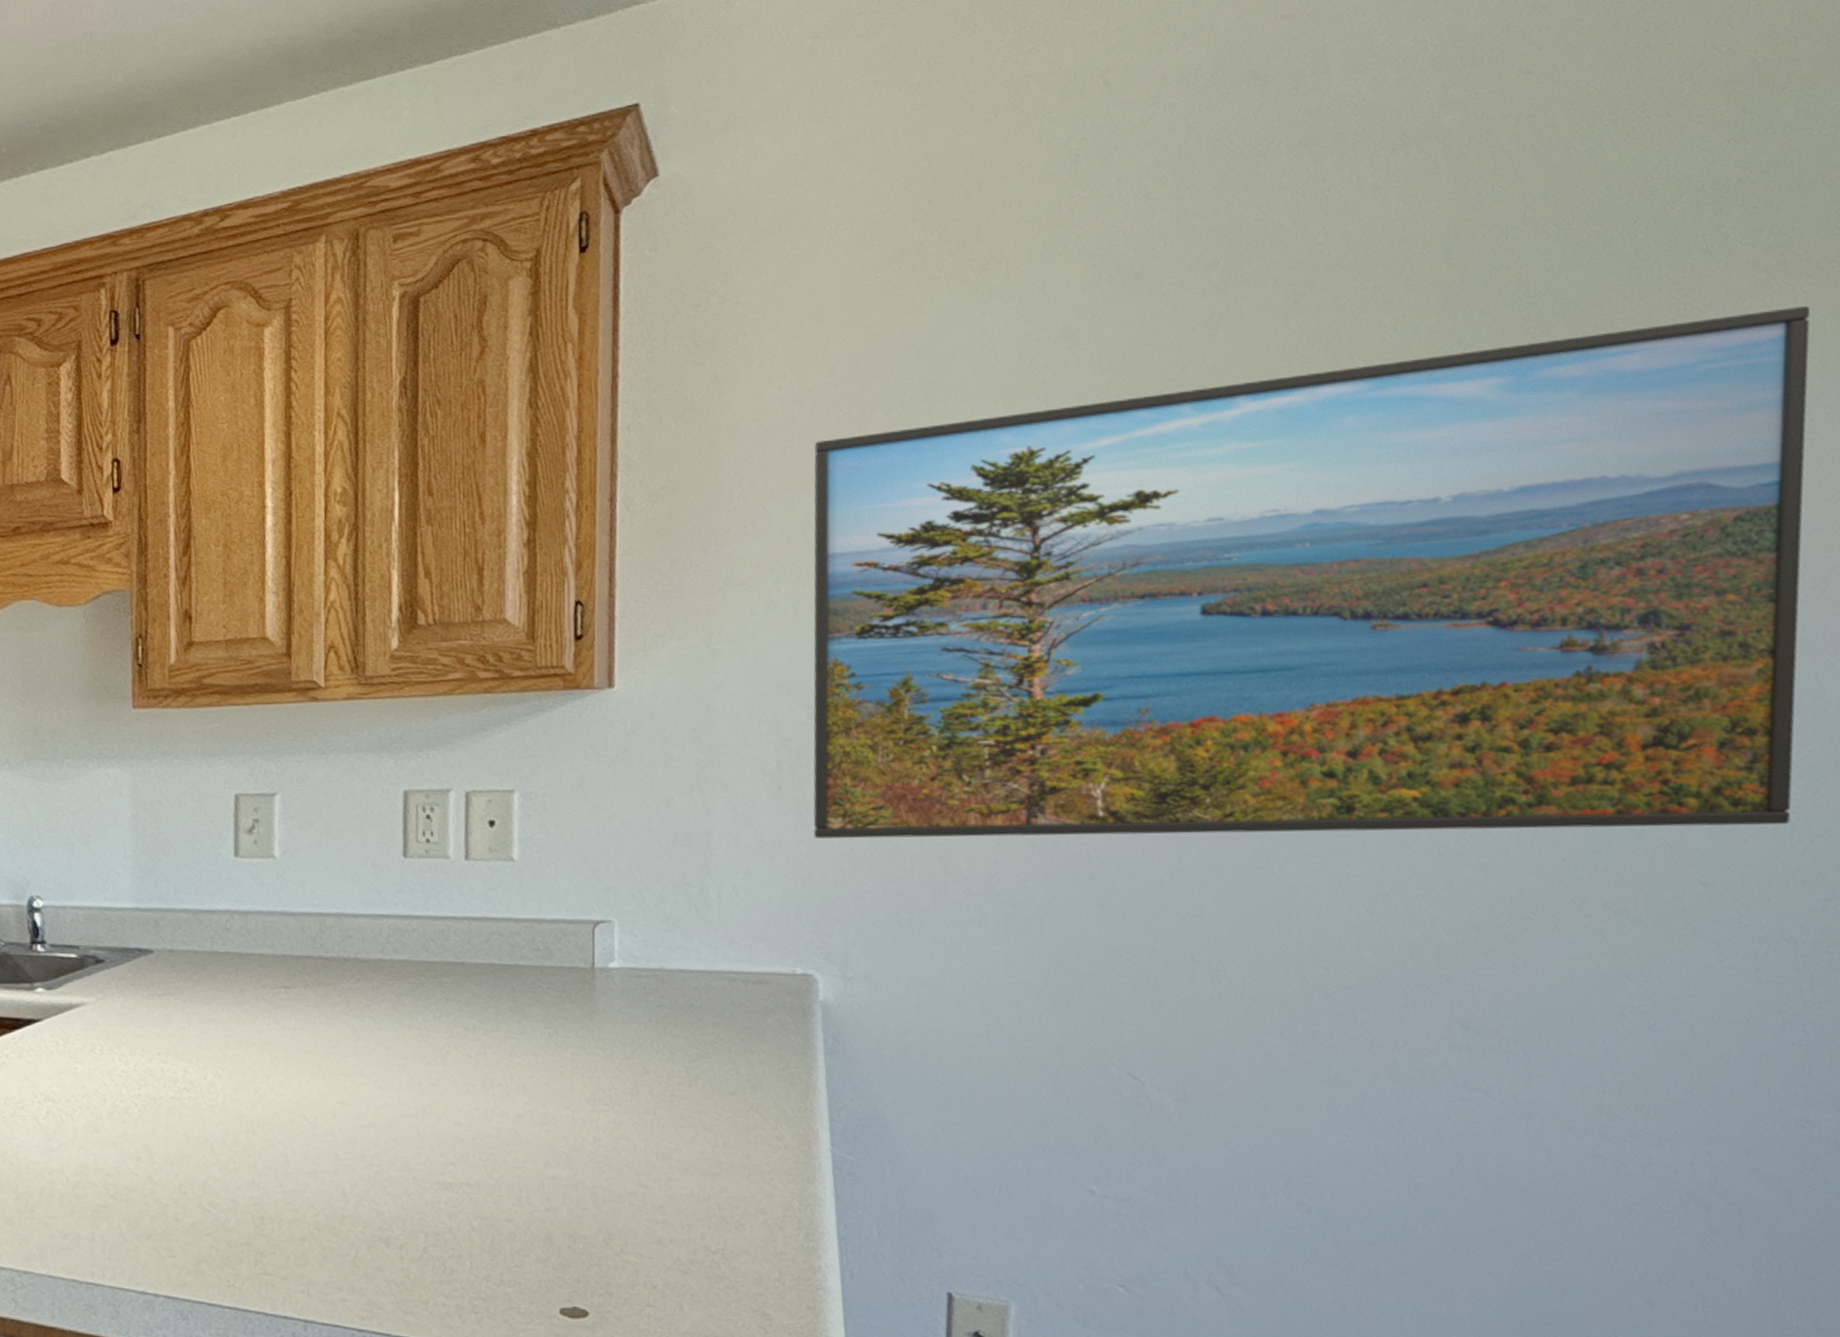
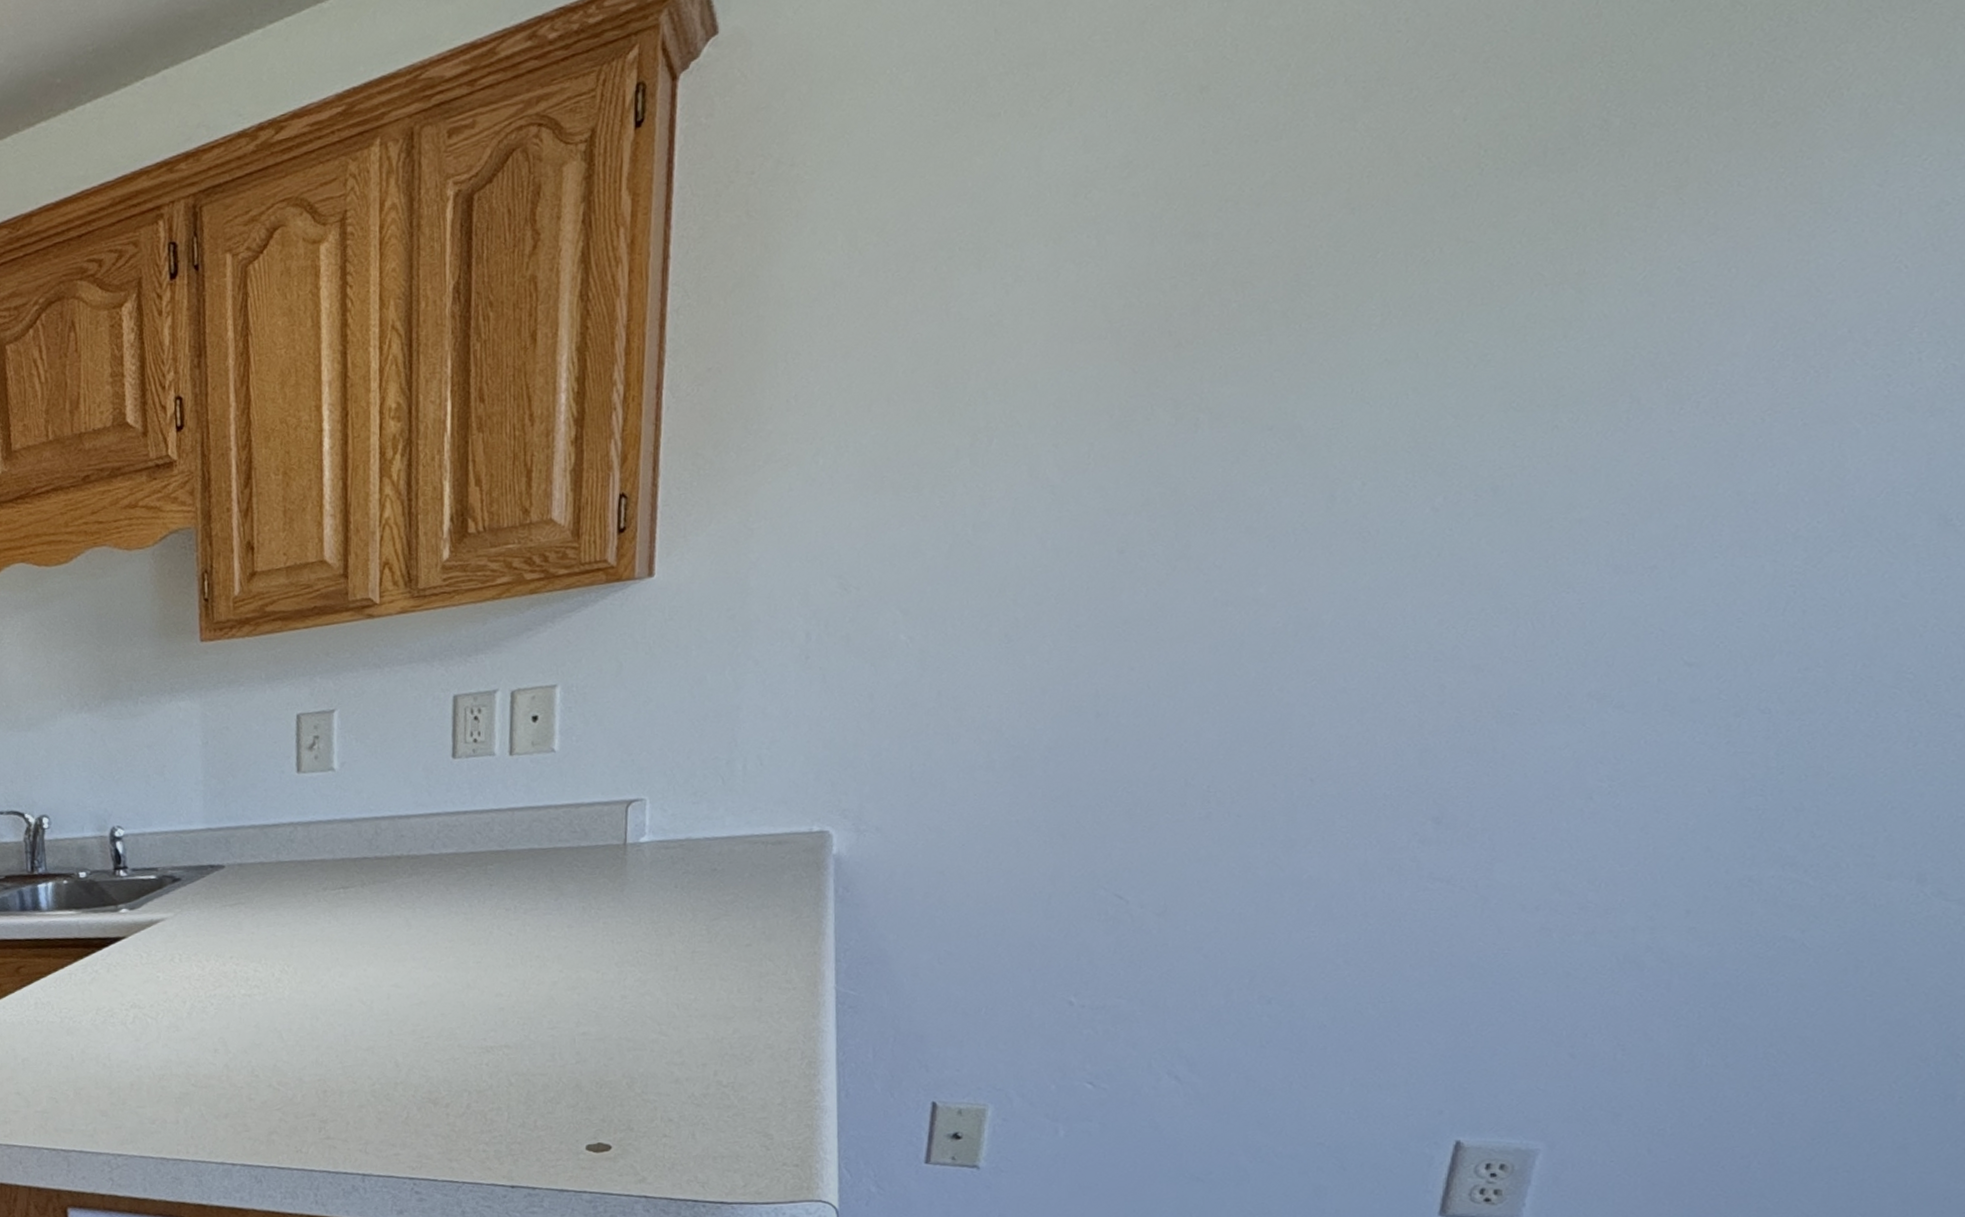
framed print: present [813,306,1811,839] -> none [837,45,1908,703]

